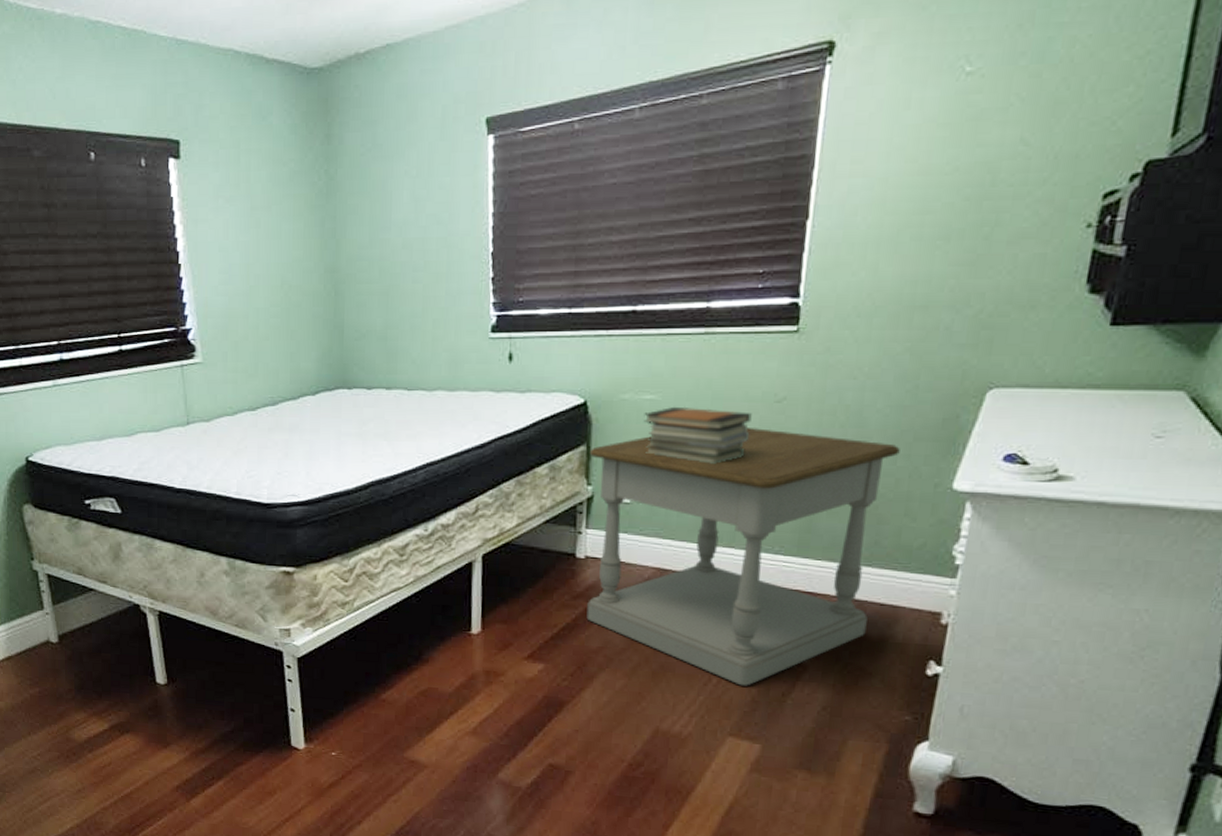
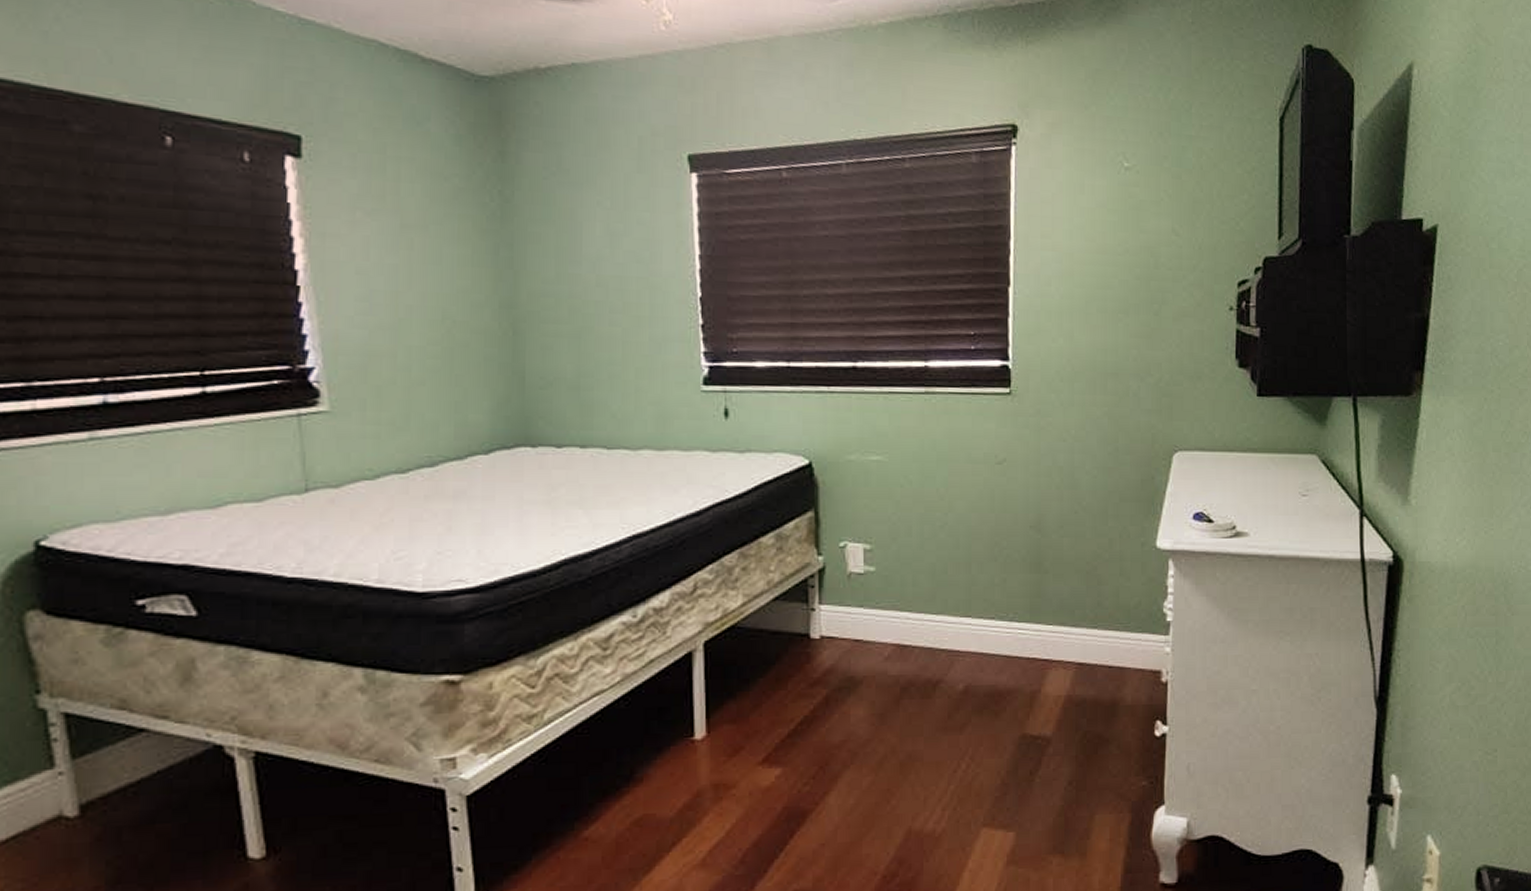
side table: present [586,428,900,686] -> none [817,490,1109,768]
book stack: present [643,406,752,464] -> none [872,468,976,528]

